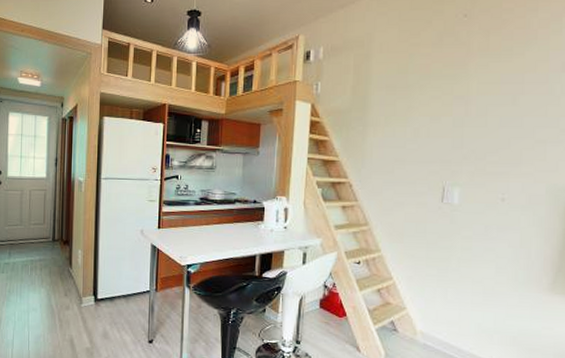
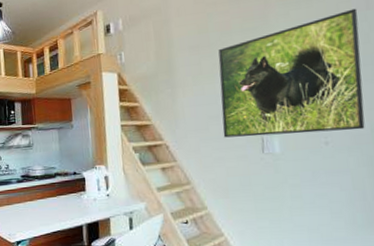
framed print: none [407,69,553,190] -> present [218,8,365,138]

